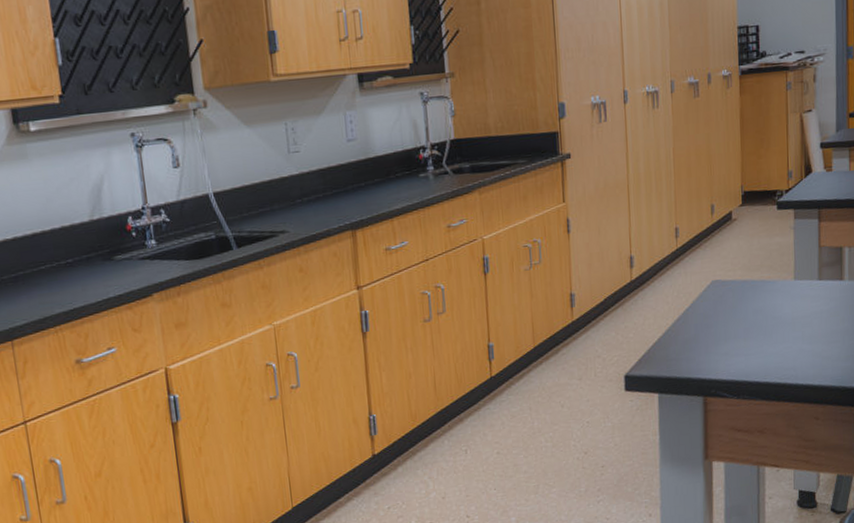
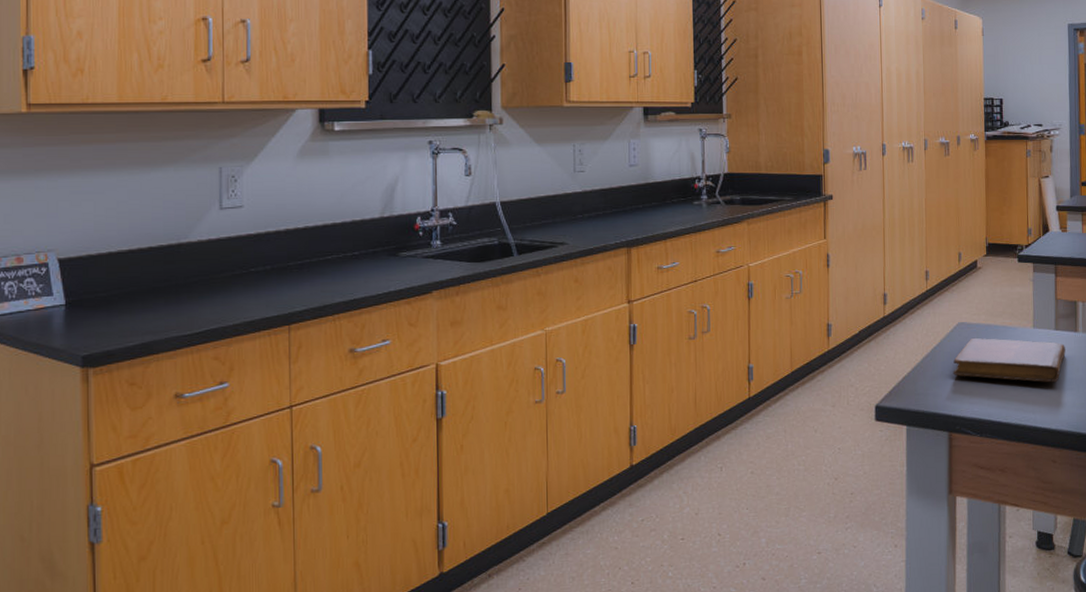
notebook: none [707,293,830,338] -> present [953,337,1066,382]

